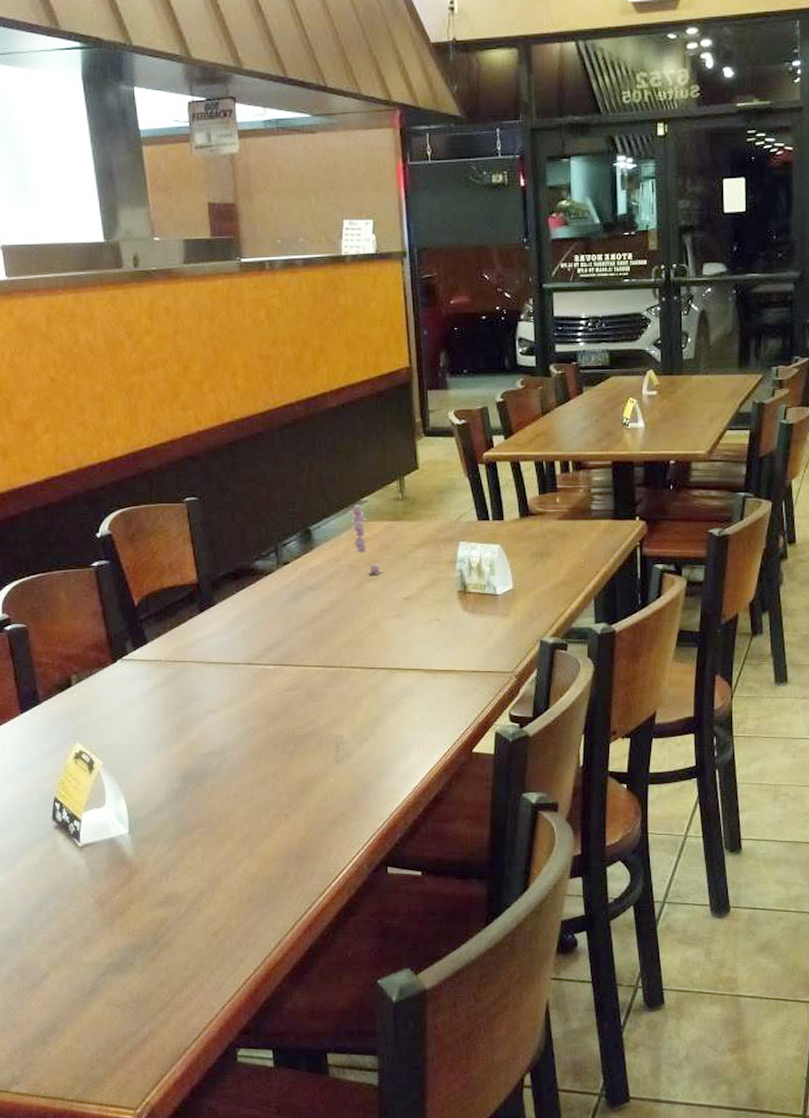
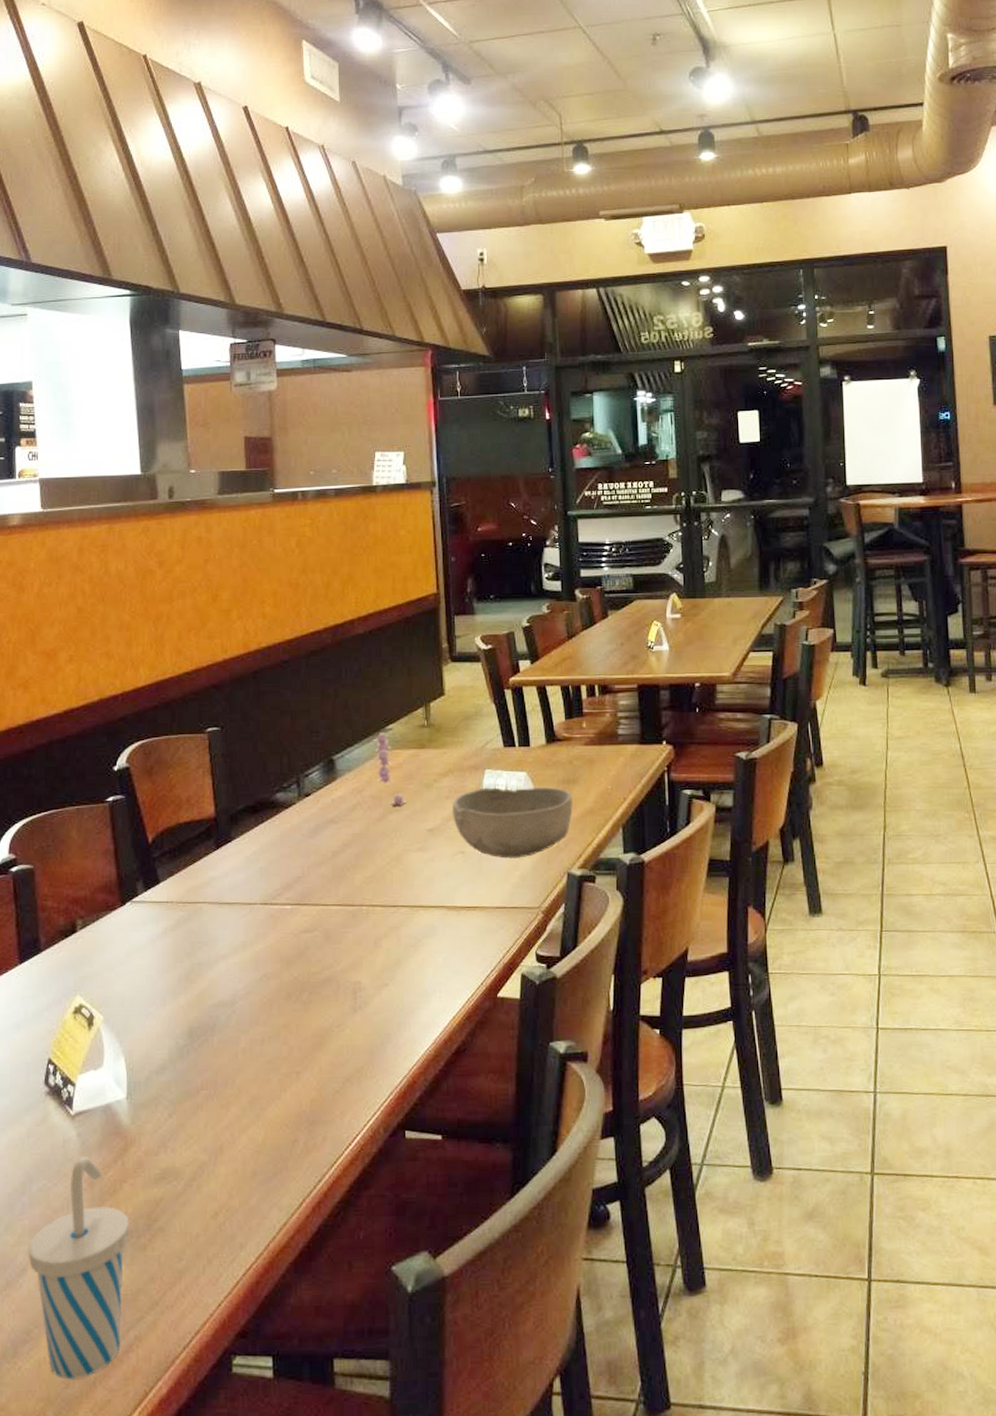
cup: none [49,882,139,1063] -> present [28,1157,129,1380]
bowl: none [428,559,546,626] -> present [453,786,573,859]

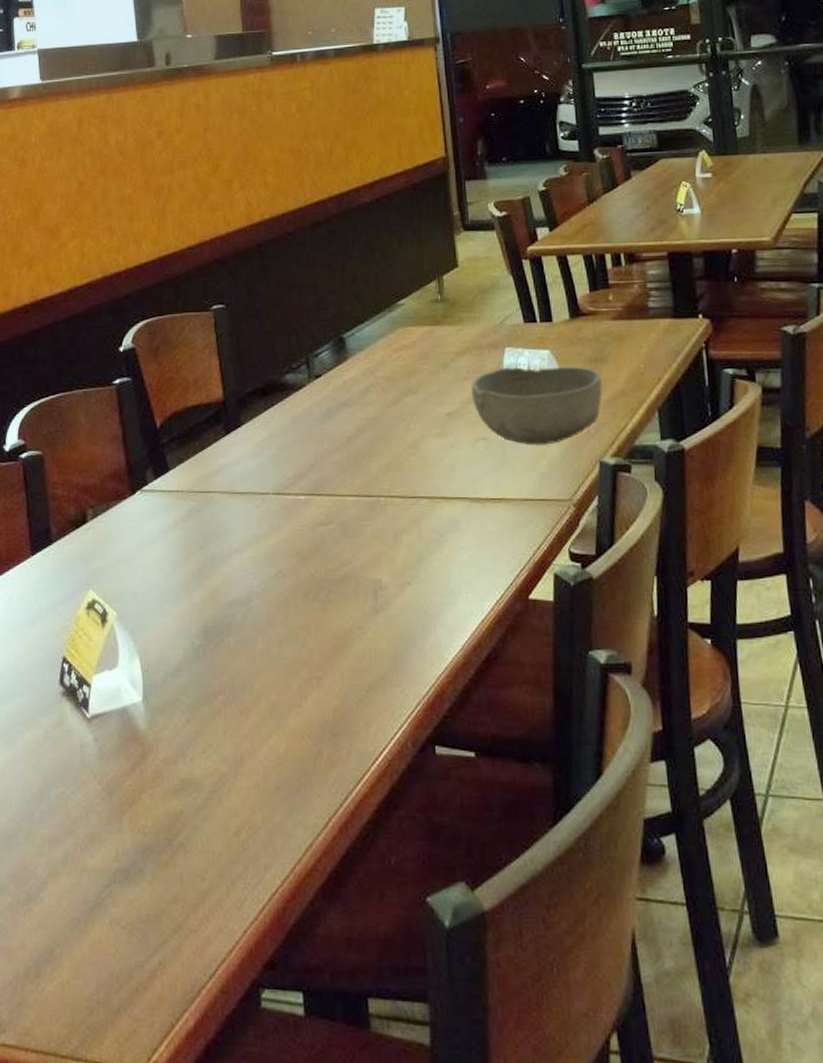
cup: present [28,1157,129,1380] -> none [48,763,150,1005]
flower: present [373,733,407,805] -> none [384,308,423,387]

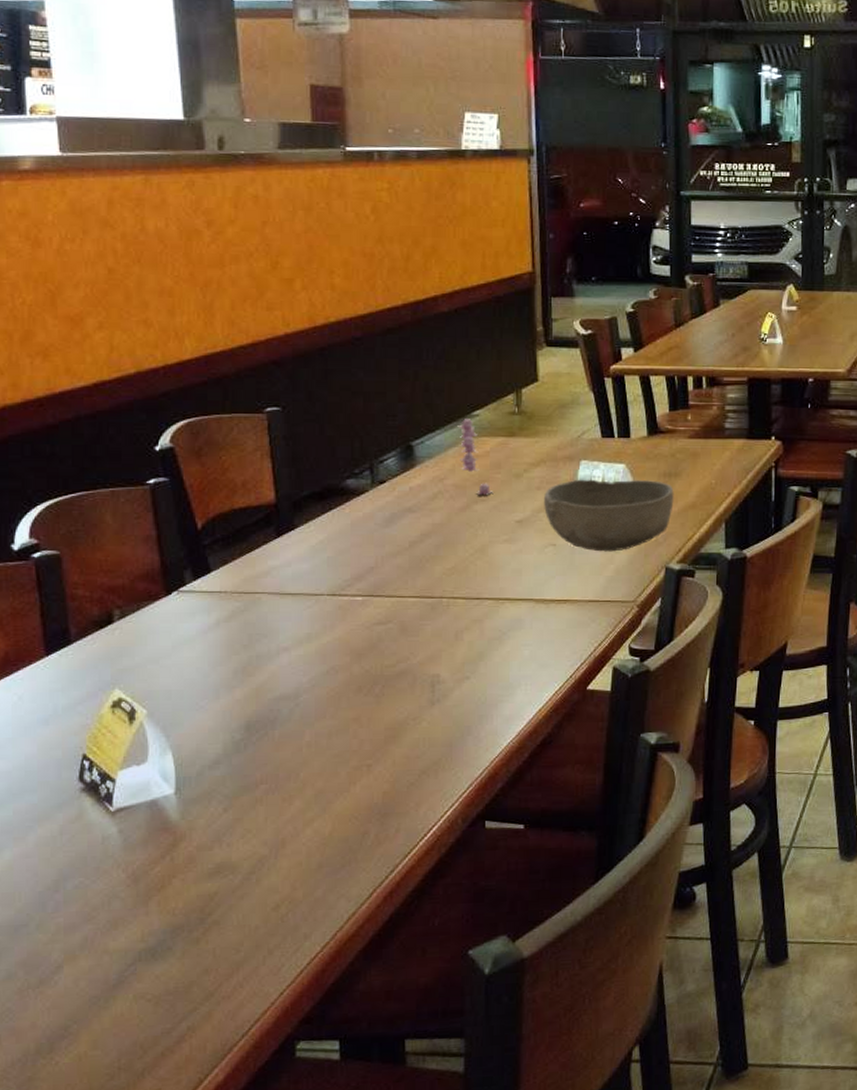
flower: none [384,308,423,387] -> present [457,419,494,495]

